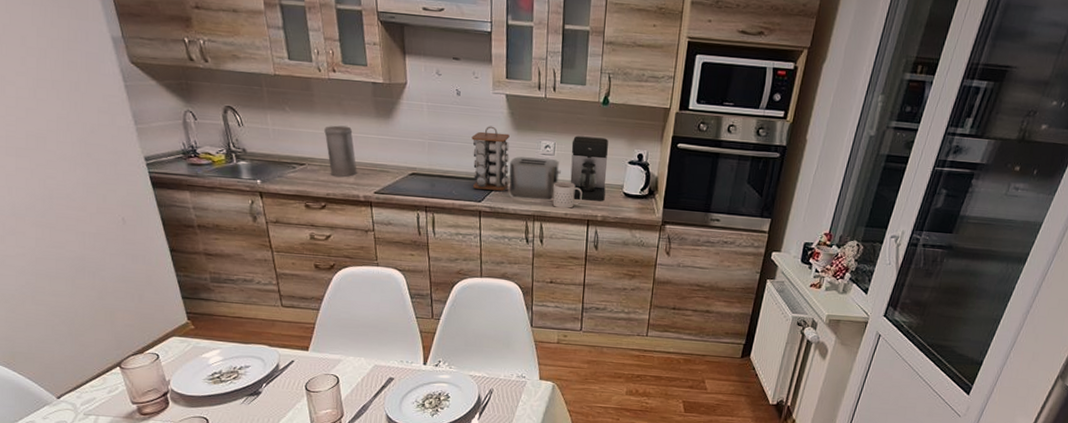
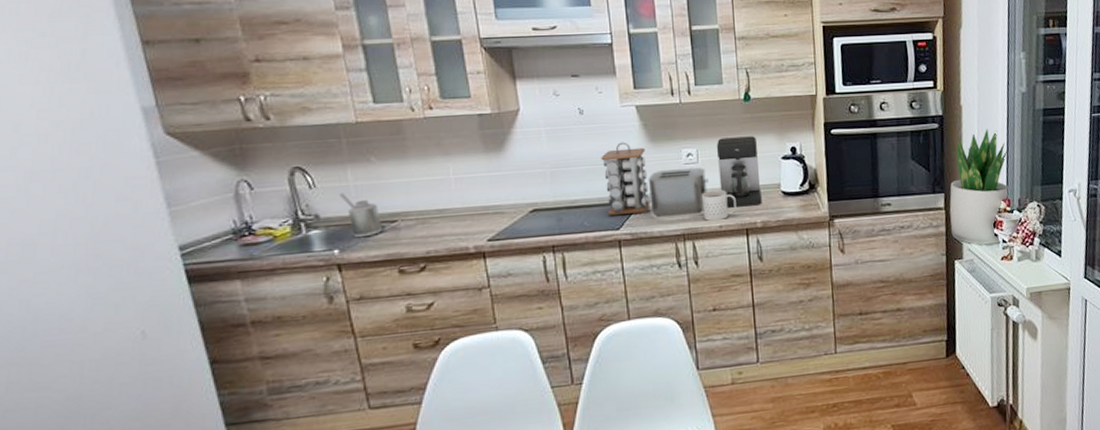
soap dispenser: none [261,134,294,174] -> present [340,193,383,238]
canister: present [324,125,358,178] -> none [421,168,466,230]
planter: none [769,165,841,272] -> present [949,129,1009,246]

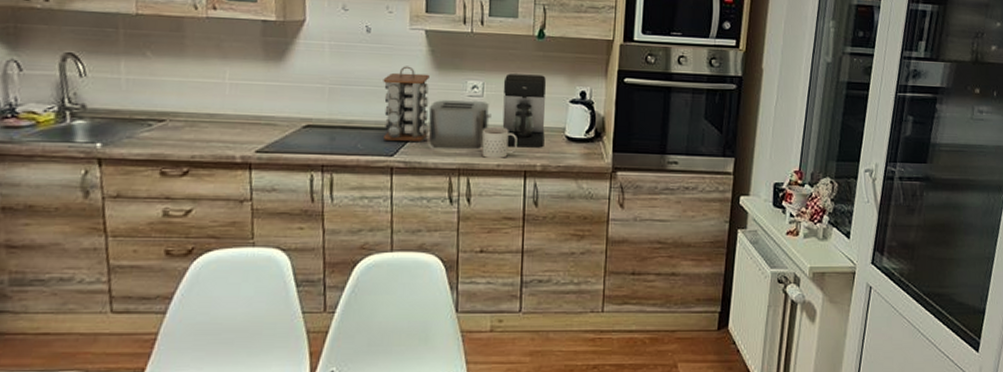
soap dispenser: present [340,193,383,238] -> none [109,85,150,134]
planter: present [949,129,1009,246] -> none [737,96,806,217]

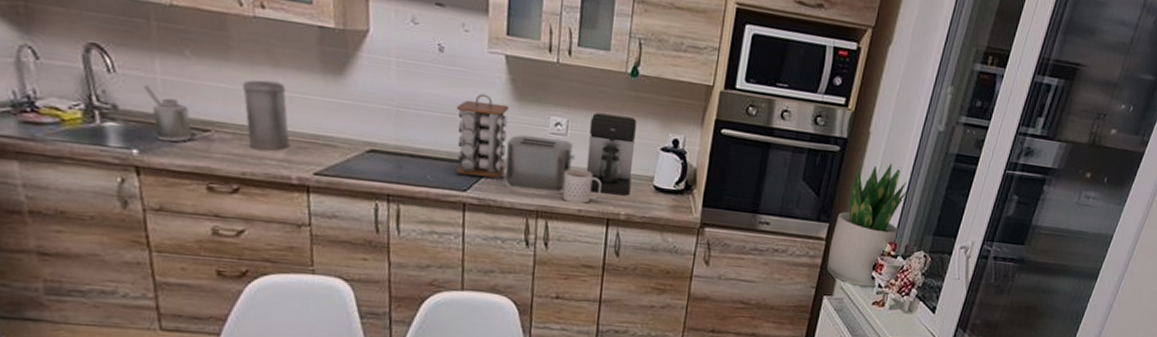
soap dispenser: none [109,85,150,134] -> present [144,85,193,143]
canister: none [195,71,236,135] -> present [242,80,291,152]
planter: none [737,96,806,217] -> present [826,163,908,287]

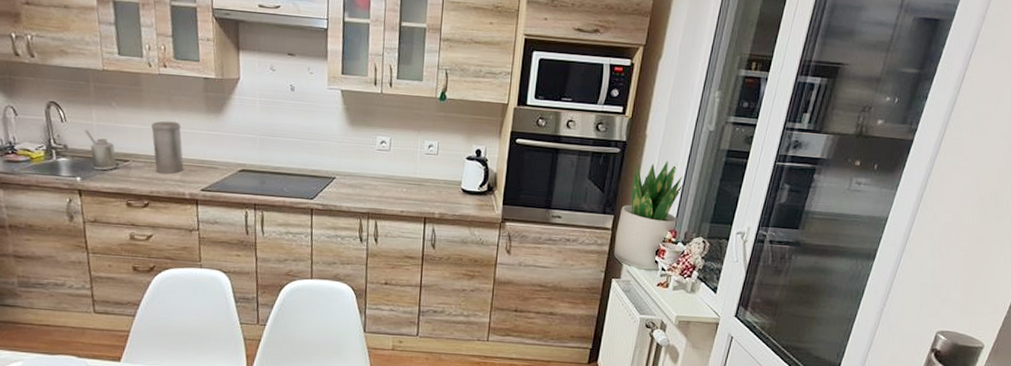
spice rack: present [456,93,509,178] -> none [305,121,344,188]
toaster: present [505,135,575,192] -> none [343,152,397,197]
mug: present [562,168,602,205] -> none [388,177,419,207]
coffee maker: present [586,112,637,197] -> none [406,131,446,199]

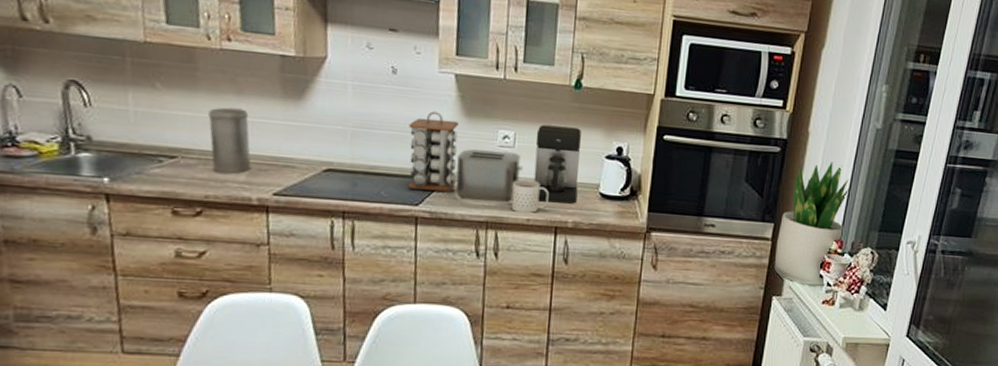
soap dispenser: present [85,129,117,171] -> none [117,117,160,170]
spice rack: none [305,121,344,188] -> present [409,111,459,192]
toaster: none [343,152,397,197] -> present [455,149,523,202]
mug: none [388,177,419,207] -> present [511,179,549,214]
coffee maker: none [406,131,446,199] -> present [533,124,581,205]

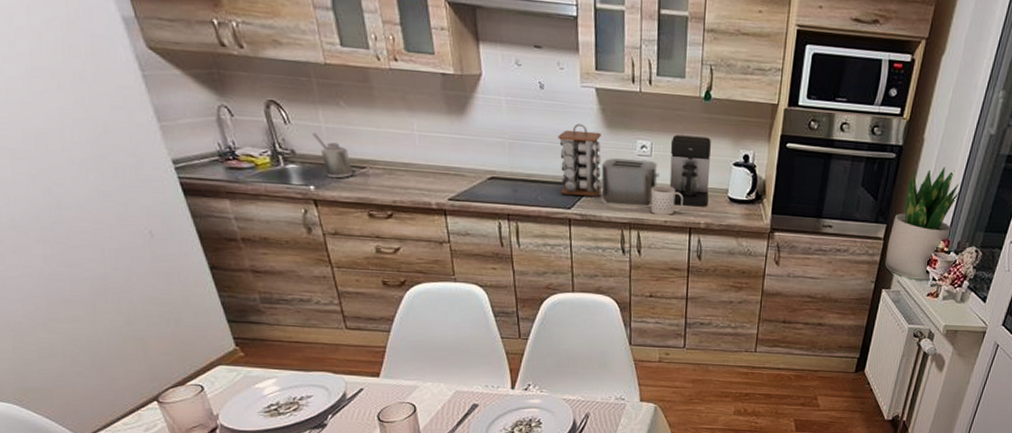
soap dispenser: none [117,117,160,170] -> present [313,132,353,179]
canister: present [208,107,252,175] -> none [387,122,429,183]

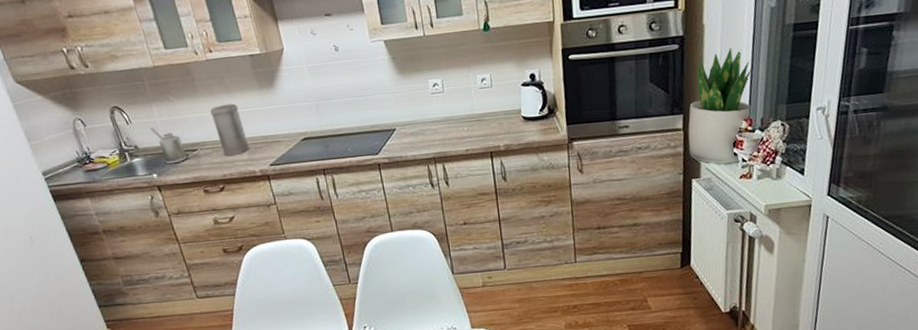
canister: none [387,122,429,183] -> present [210,103,251,157]
spice rack: present [558,123,603,197] -> none [357,75,404,142]
toaster: present [601,158,659,206] -> none [399,96,454,144]
mug: present [650,185,683,216] -> none [448,116,481,146]
coffee maker: present [669,134,711,208] -> none [459,64,504,134]

